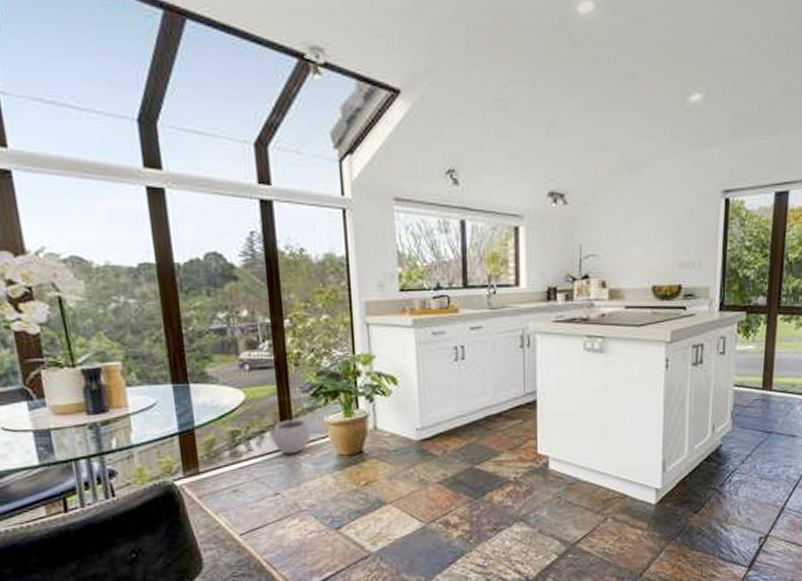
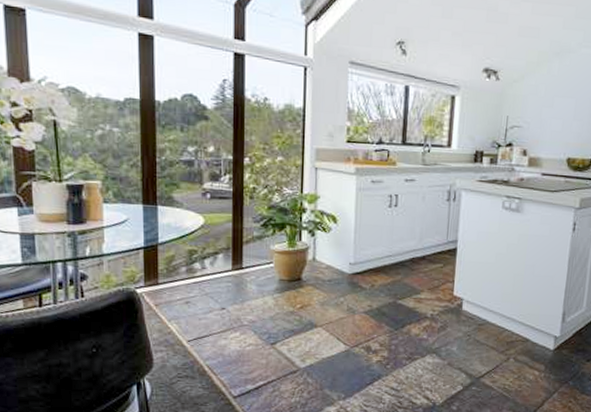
plant pot: present [272,411,311,454] -> none [225,238,257,275]

